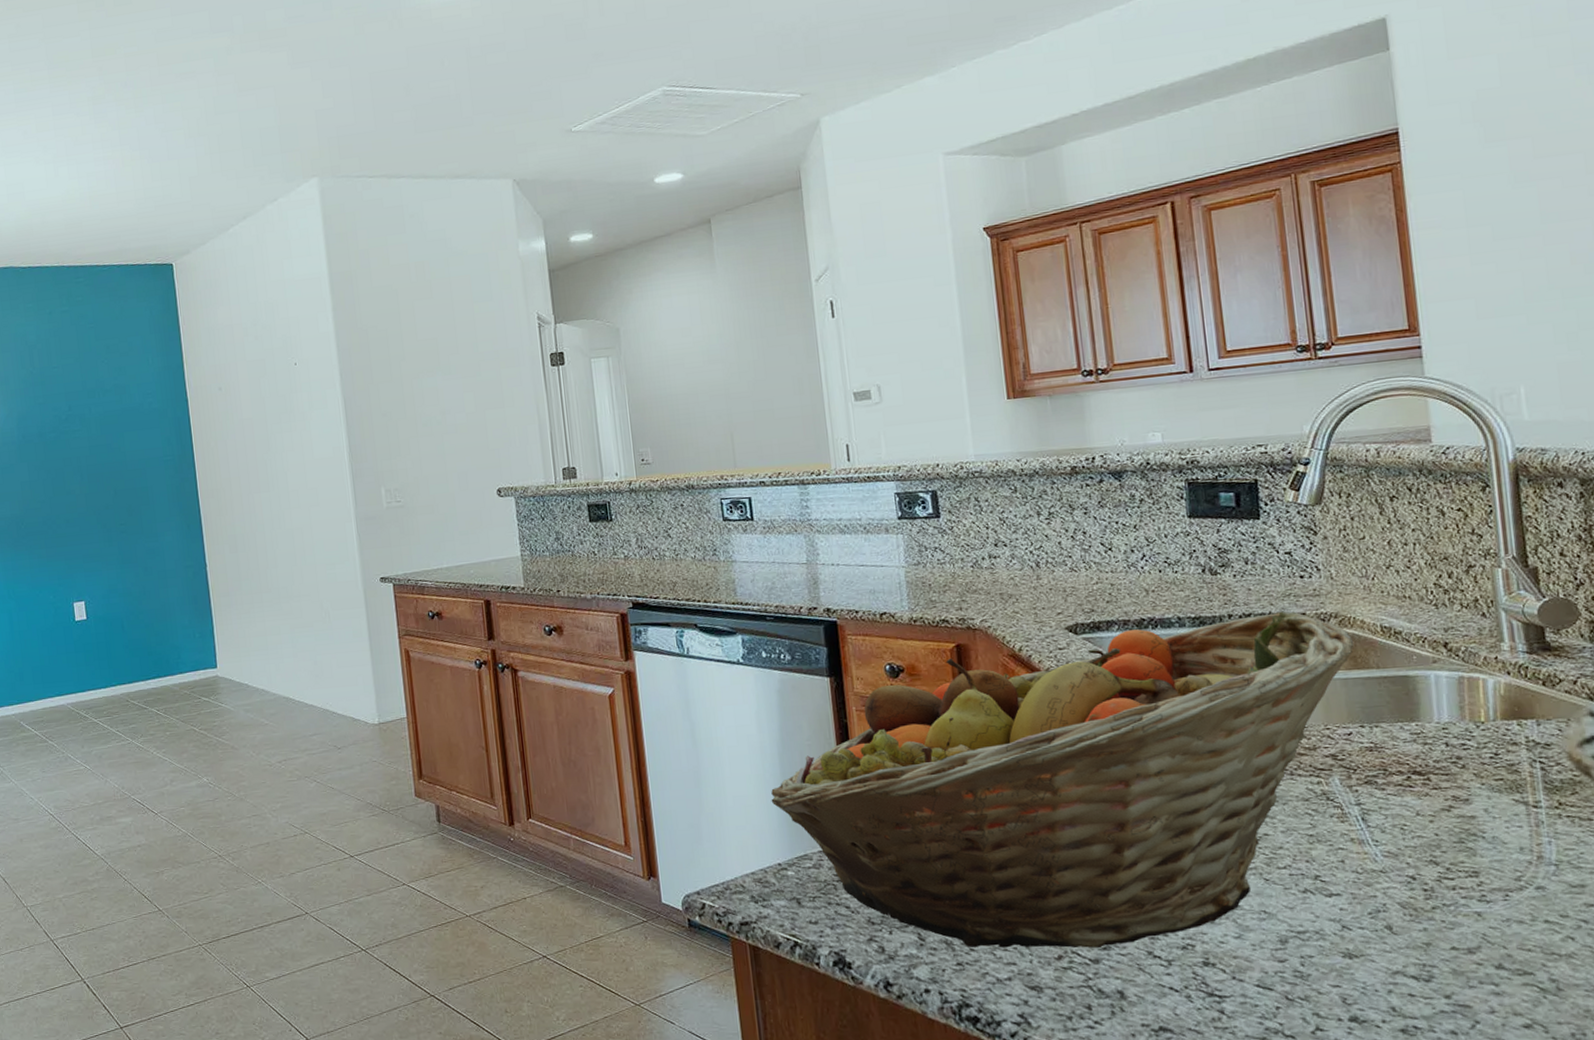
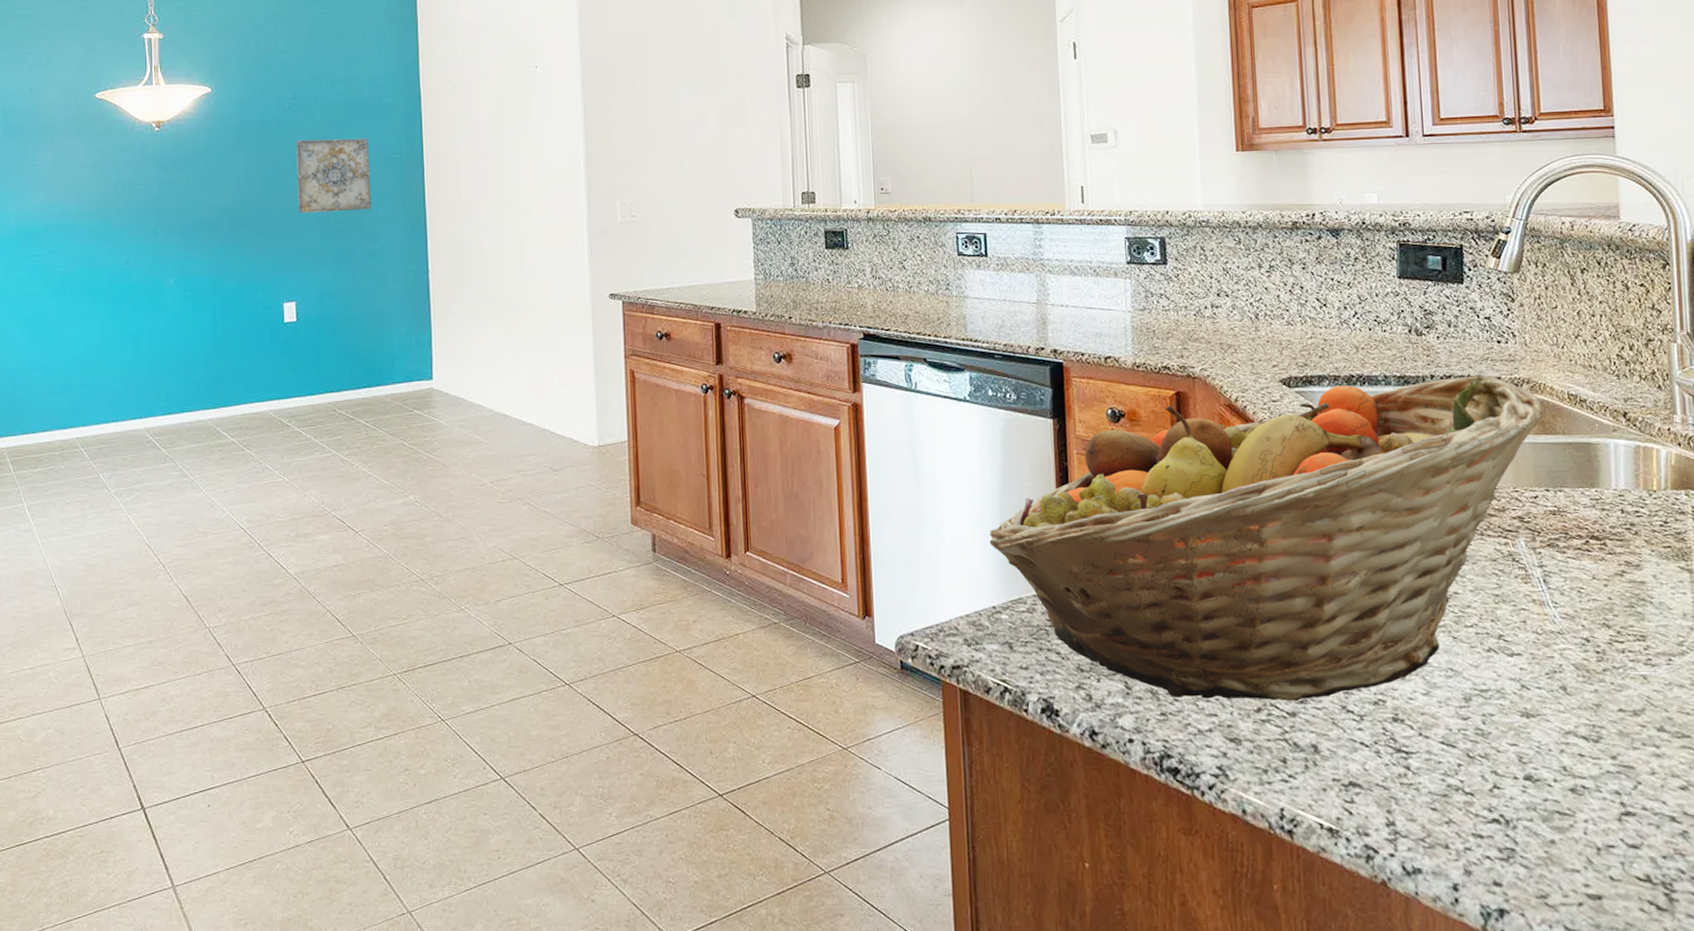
wall art: none [74,443,149,518] -> present [296,138,372,214]

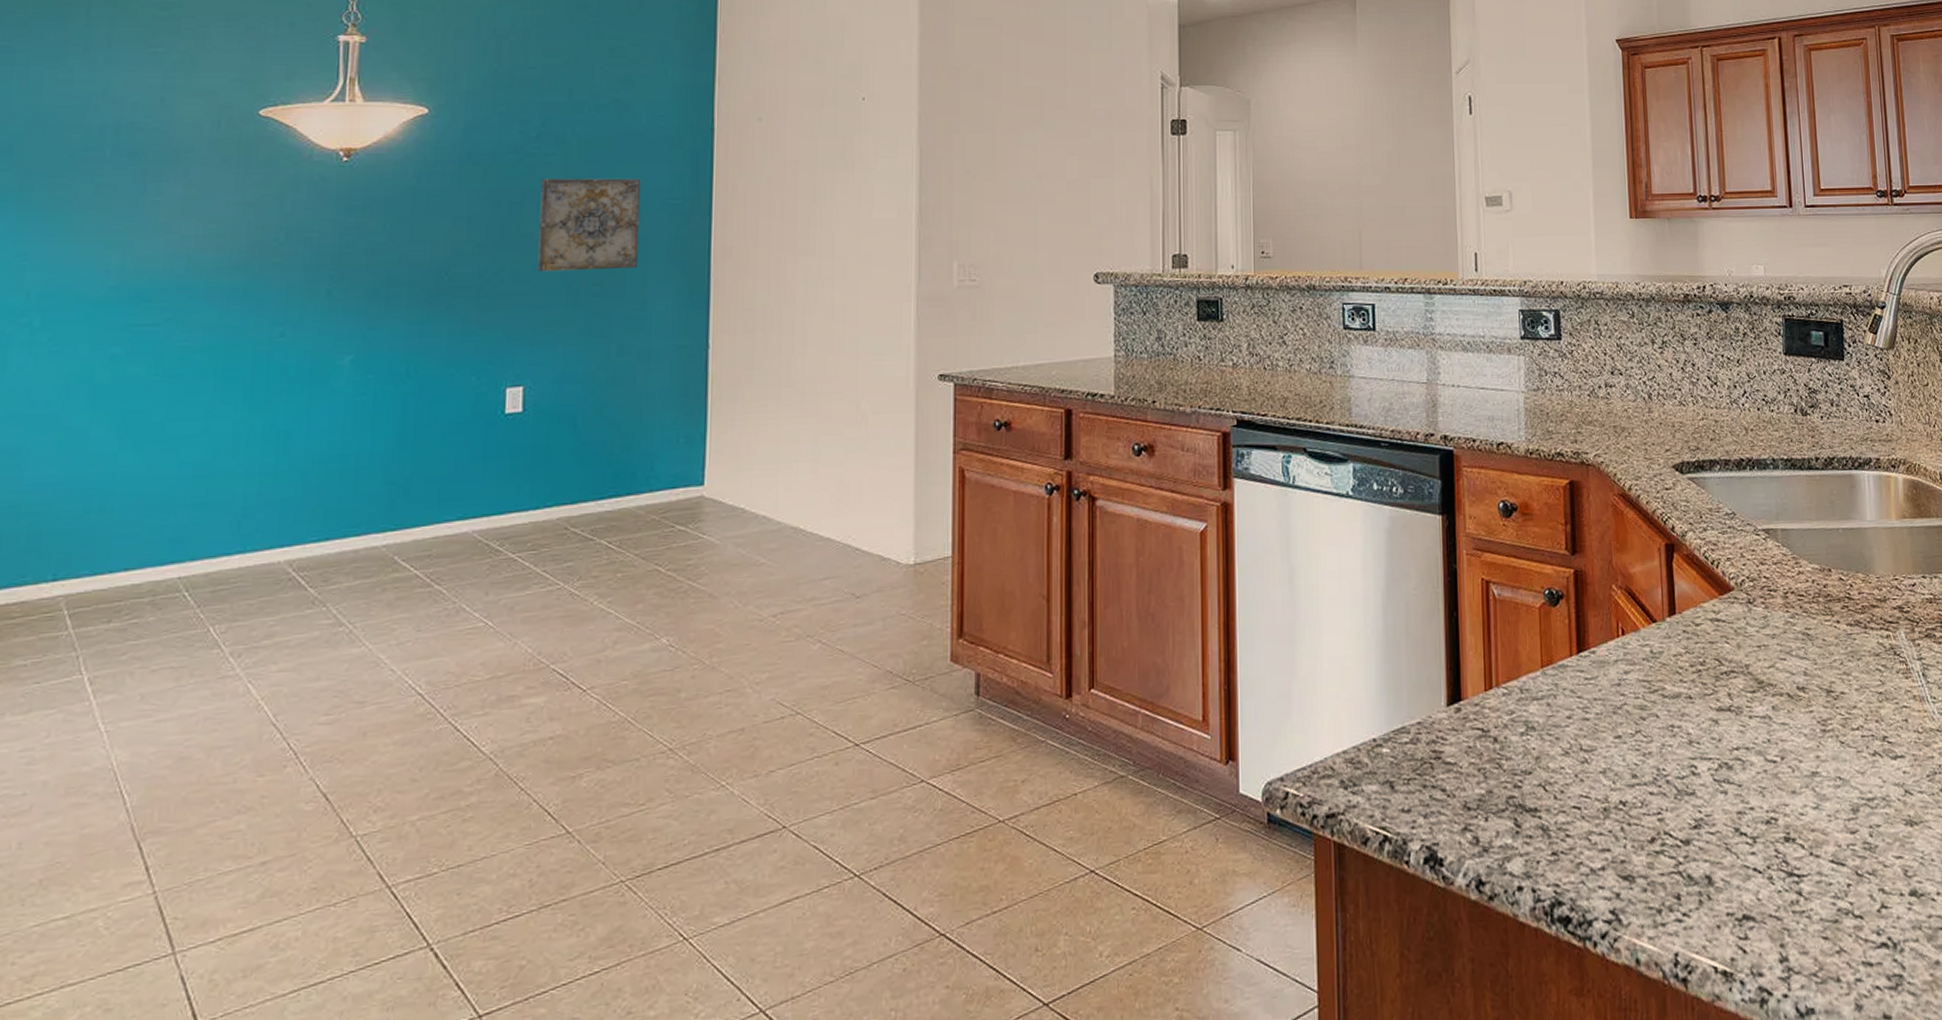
fruit basket: present [989,374,1543,701] -> none [1370,455,1918,833]

